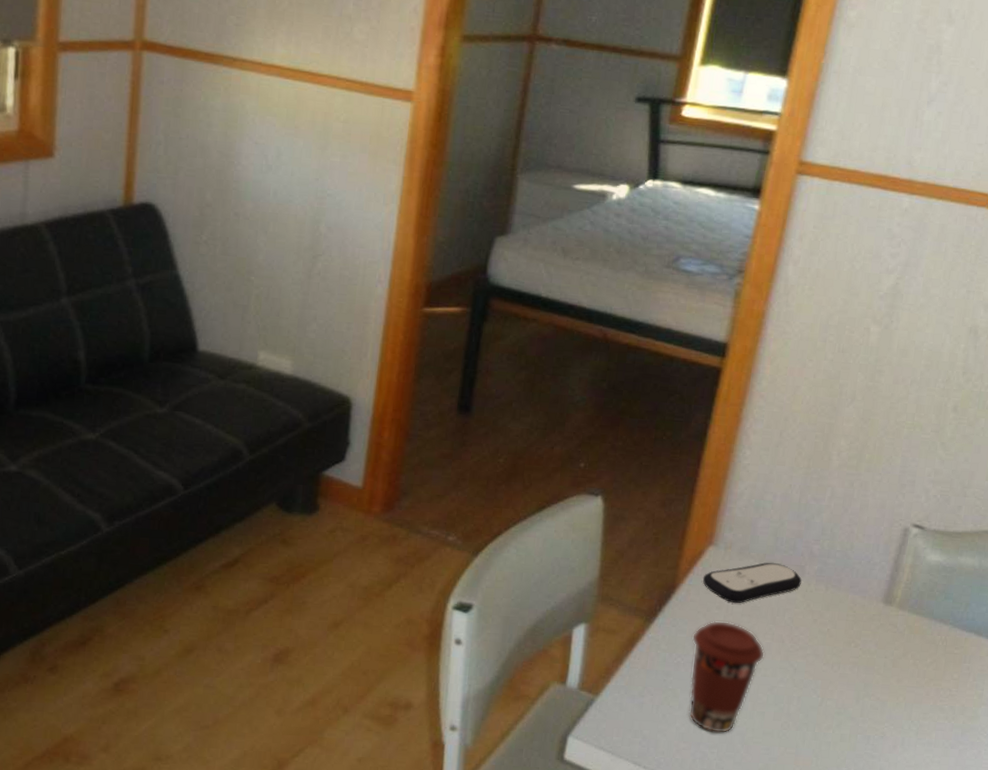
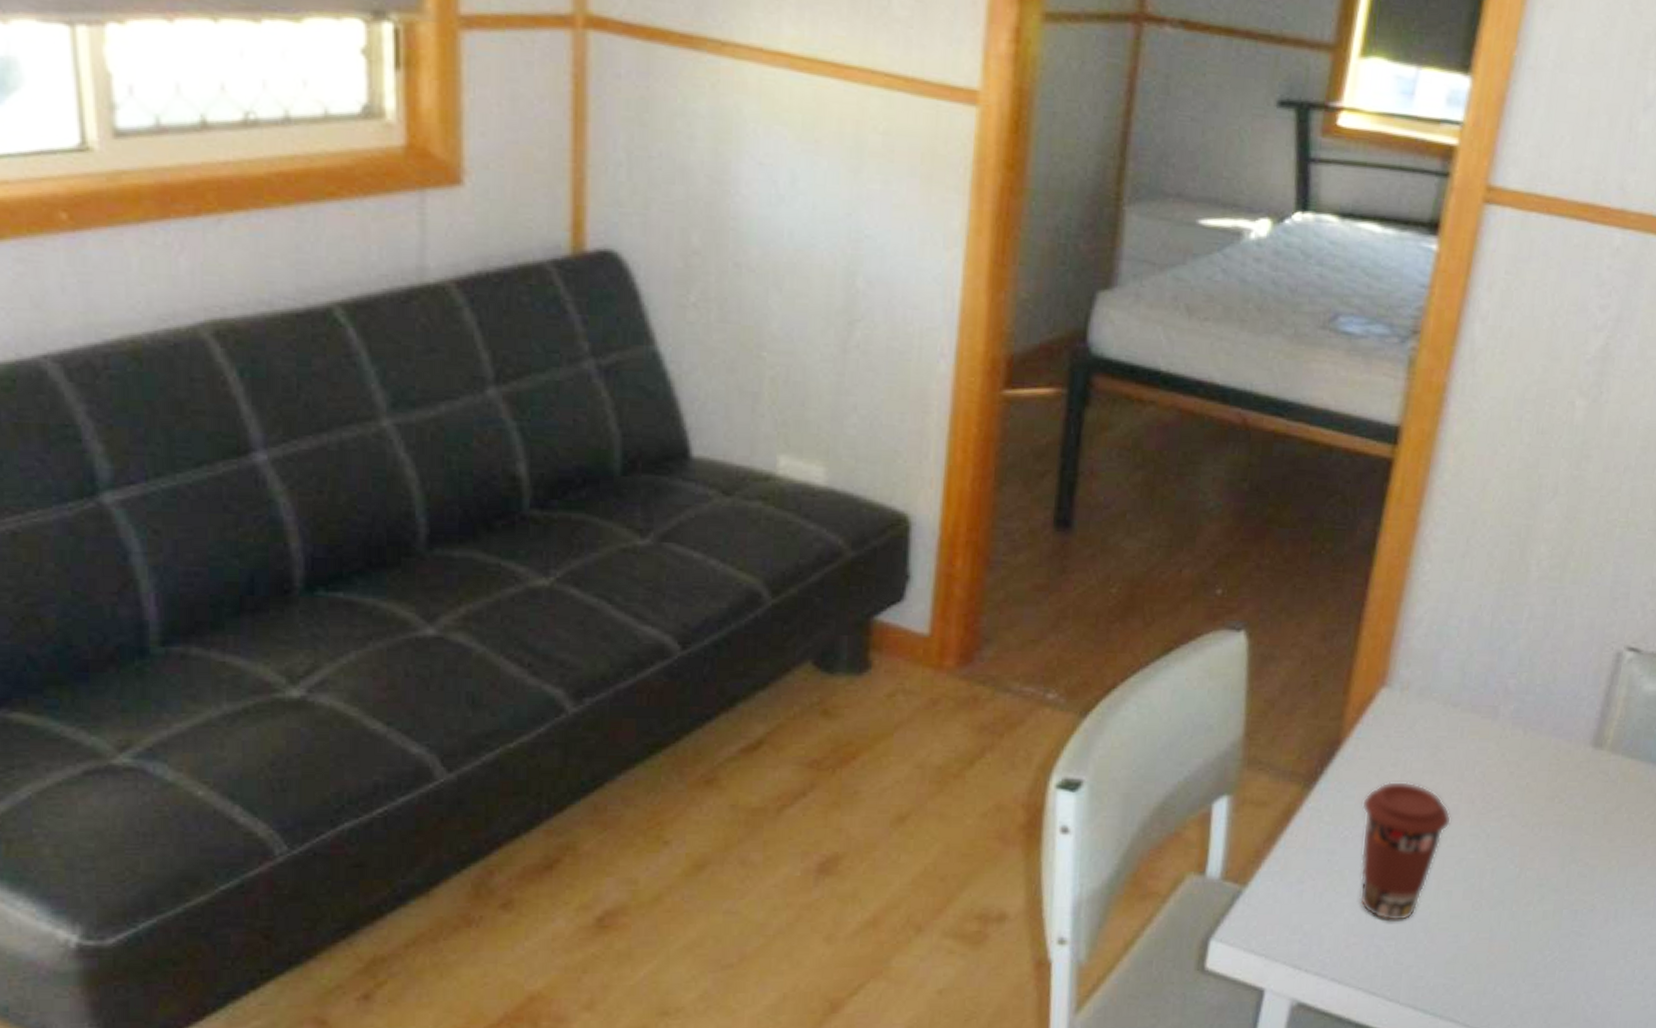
remote control: present [702,562,802,604] -> none [1374,703,1495,759]

